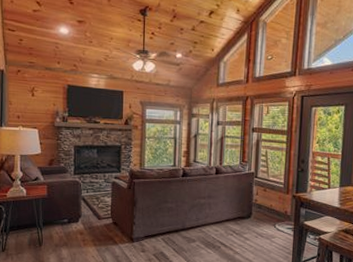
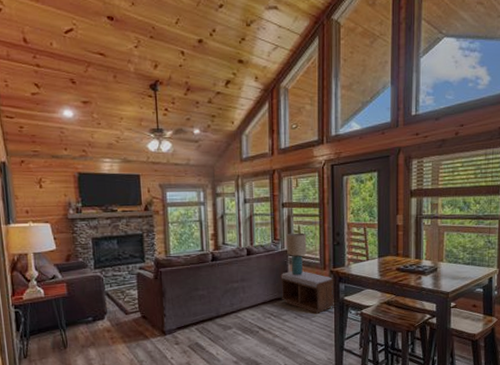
bench: none [244,192,295,235] -> present [280,271,334,313]
lamp: none [253,156,273,197] -> present [287,232,307,276]

